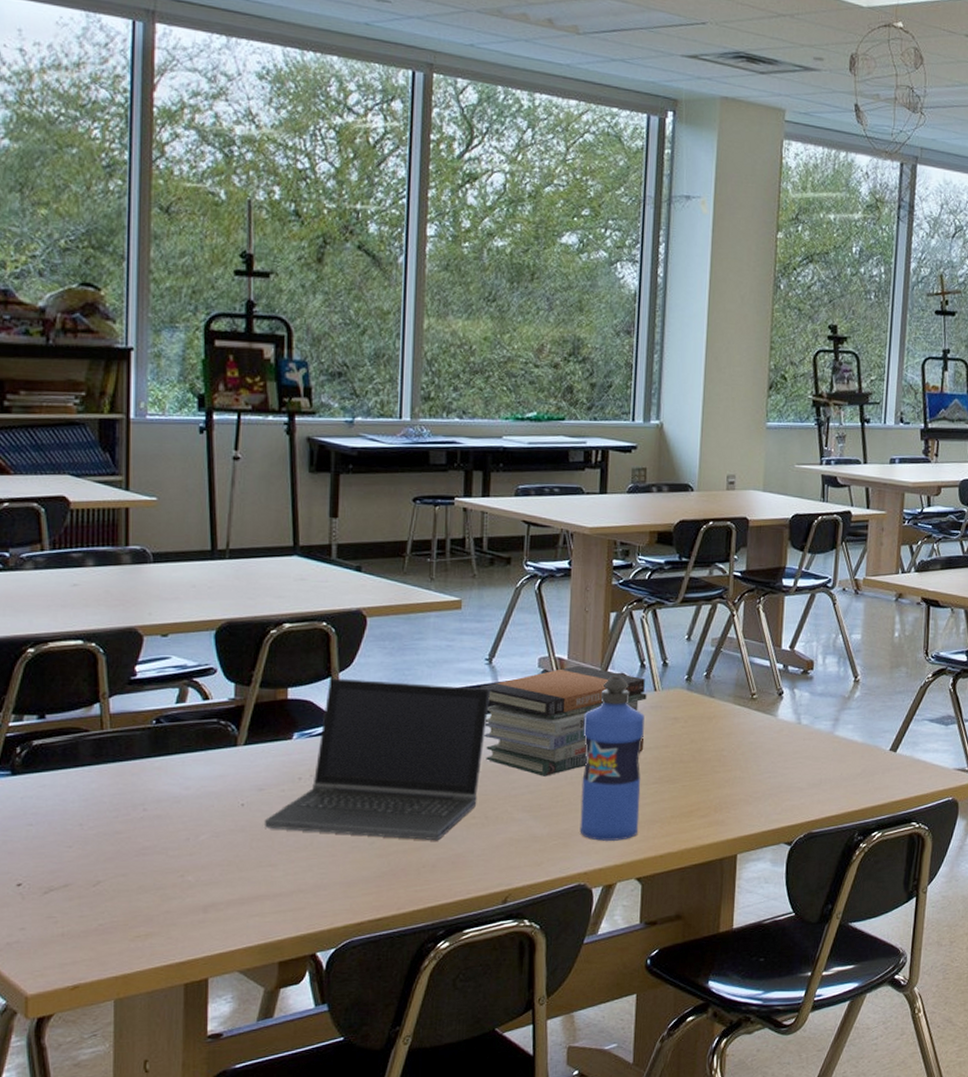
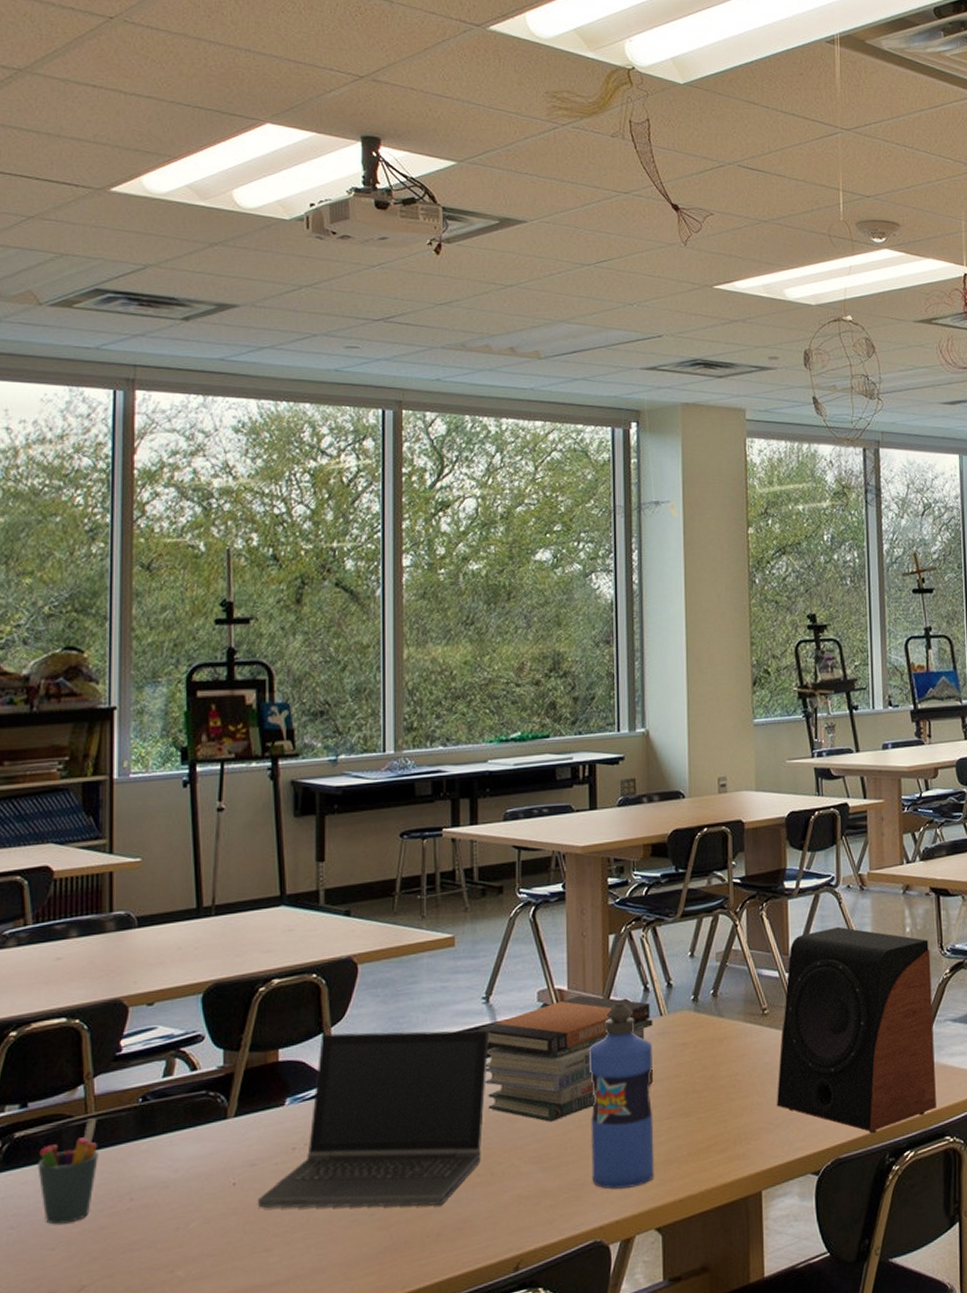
pen holder: none [55,734,113,826] -> present [37,1118,98,1225]
speaker: none [757,625,916,813] -> present [776,926,936,1133]

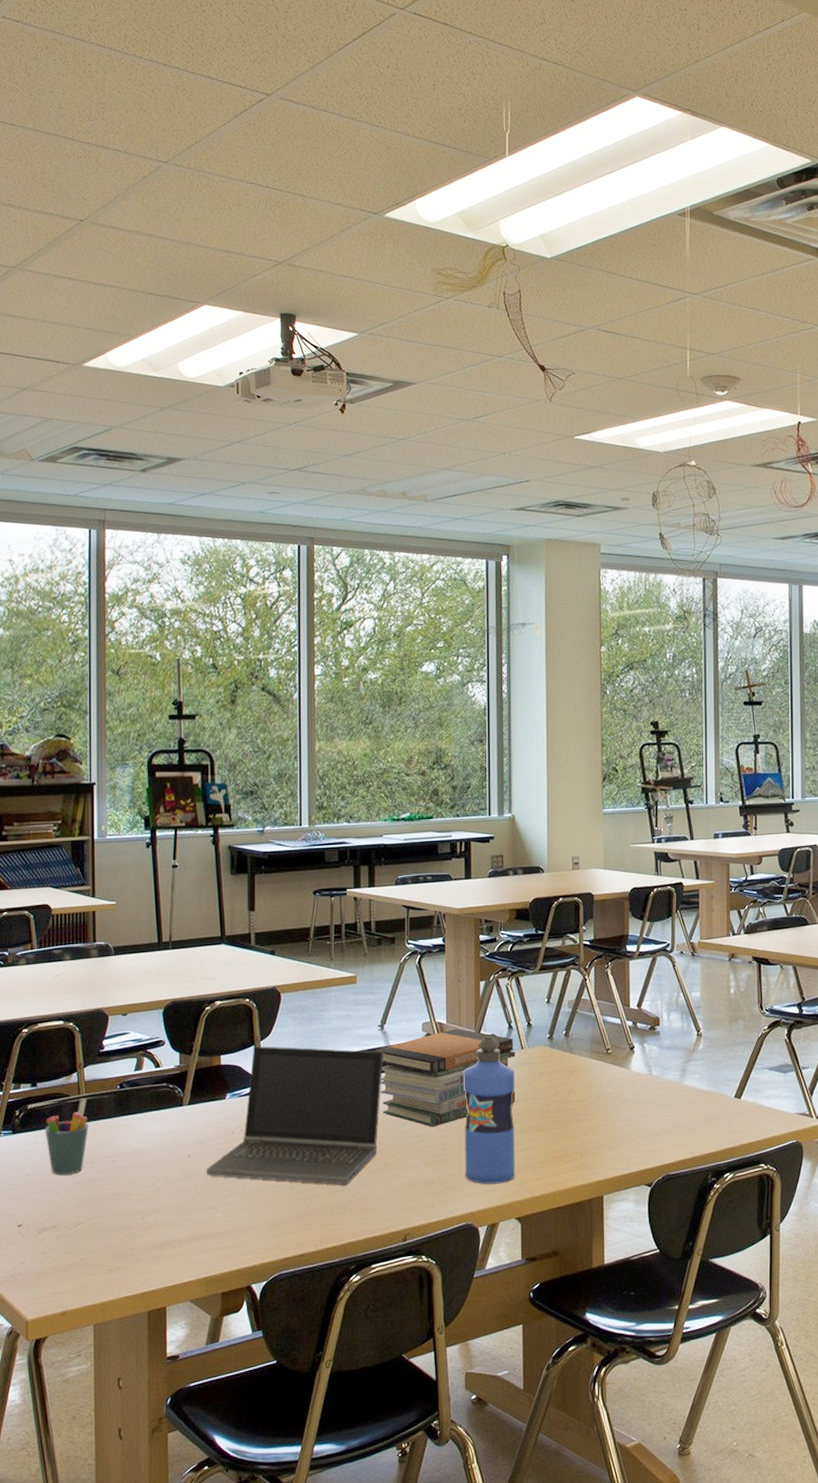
speaker: present [776,926,936,1133] -> none [616,985,753,1156]

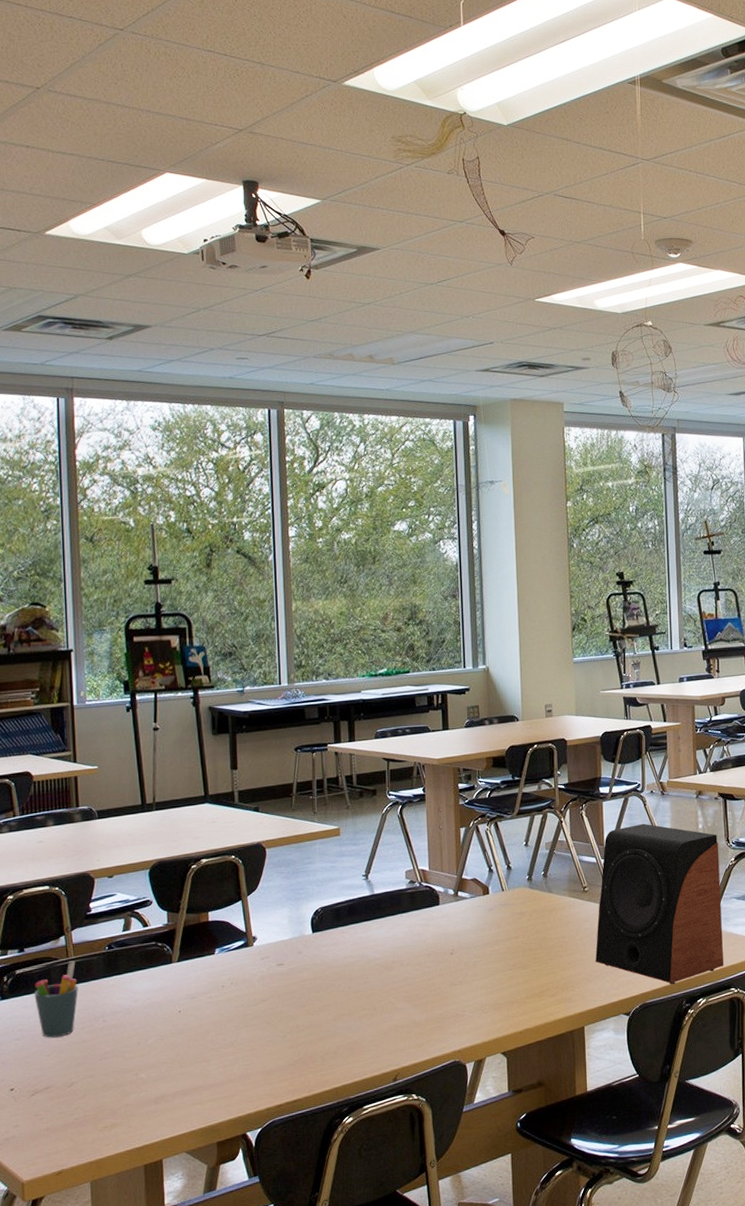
laptop computer: present [207,1046,383,1186] -> none [198,900,369,1032]
book stack: present [374,1028,516,1127] -> none [359,874,498,971]
water bottle: present [463,1038,516,1184] -> none [446,881,500,1022]
speaker: none [616,985,753,1156] -> present [595,823,724,984]

